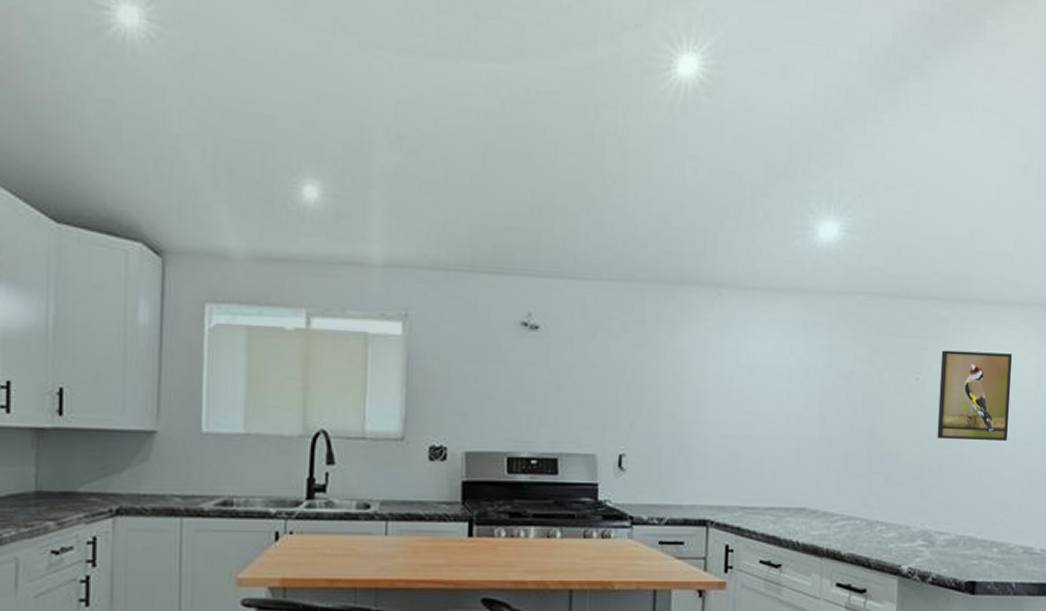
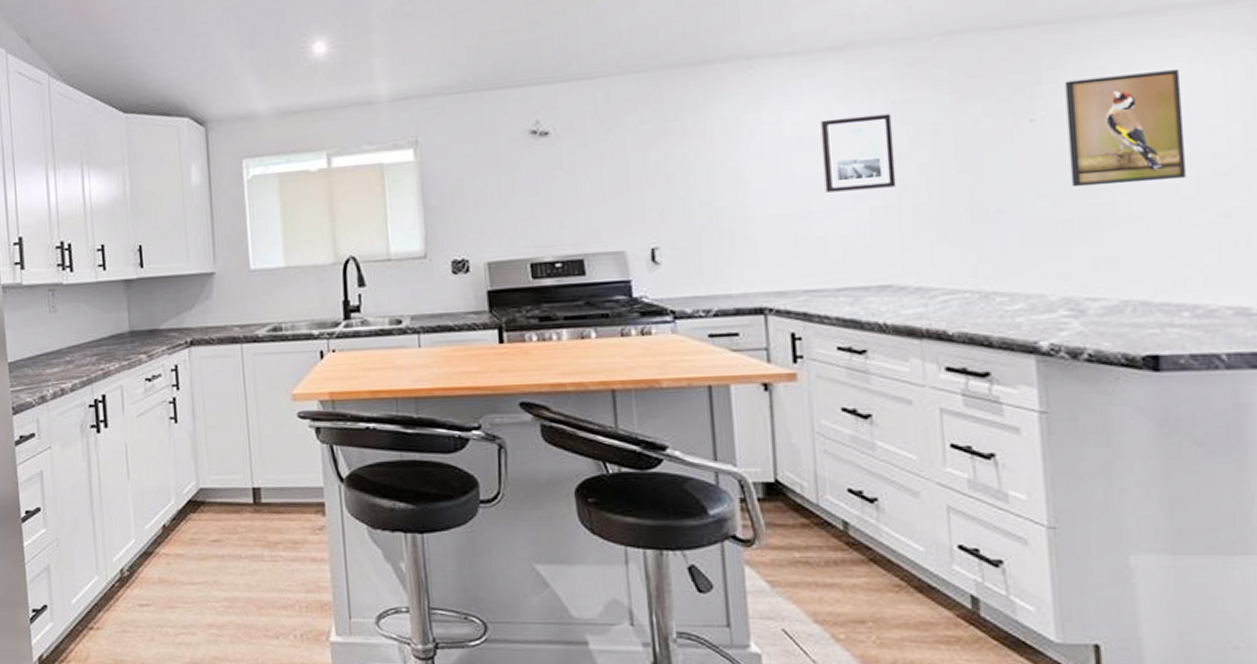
wall art: none [766,353,822,422] -> present [820,113,896,193]

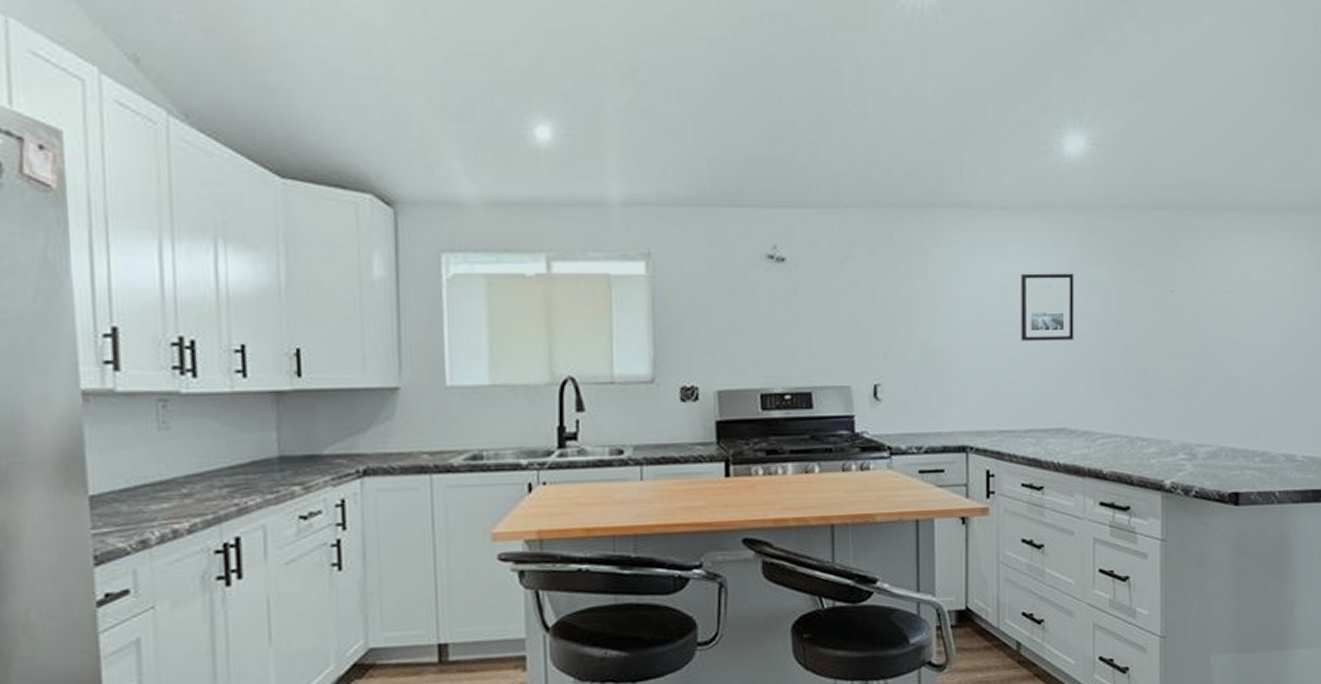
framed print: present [1064,70,1187,188] -> none [1194,260,1266,351]

